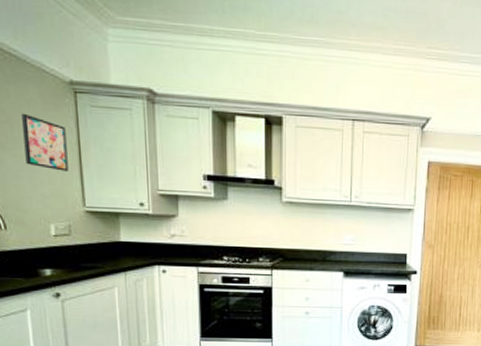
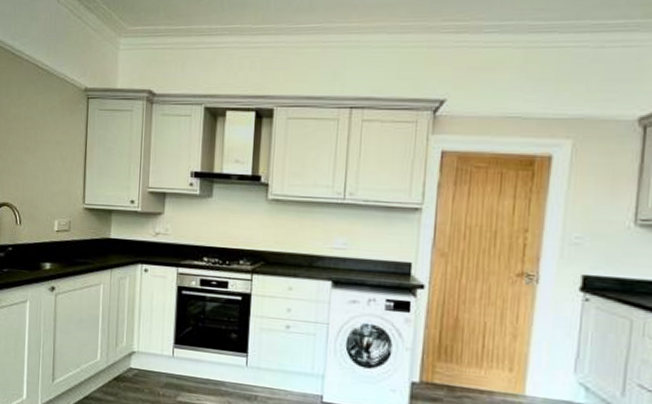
wall art: present [22,113,69,171] -> none [43,119,77,171]

